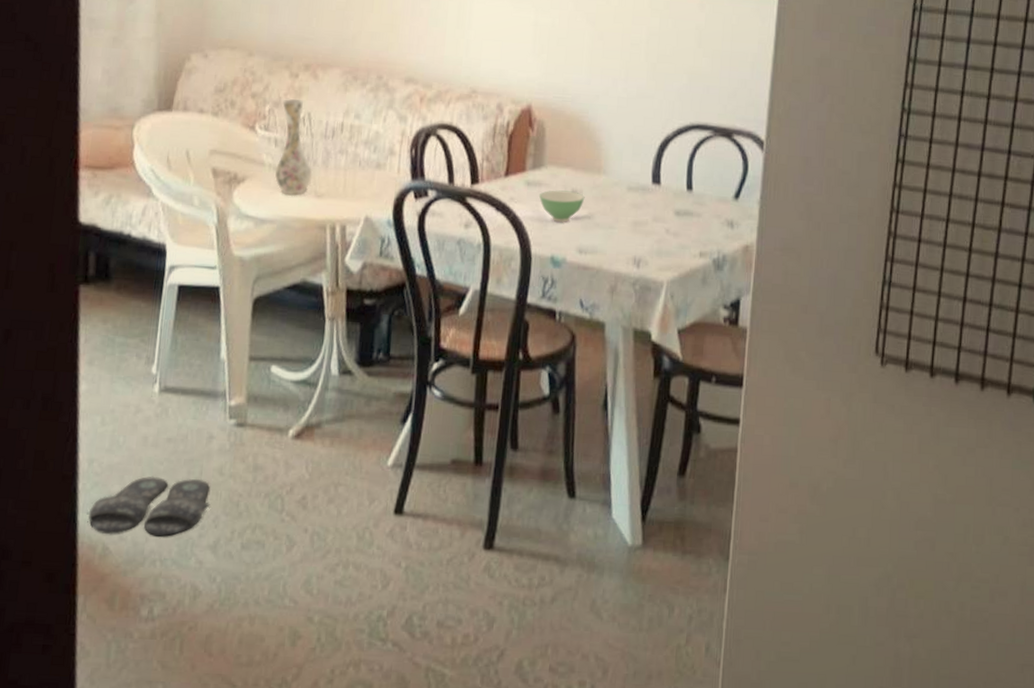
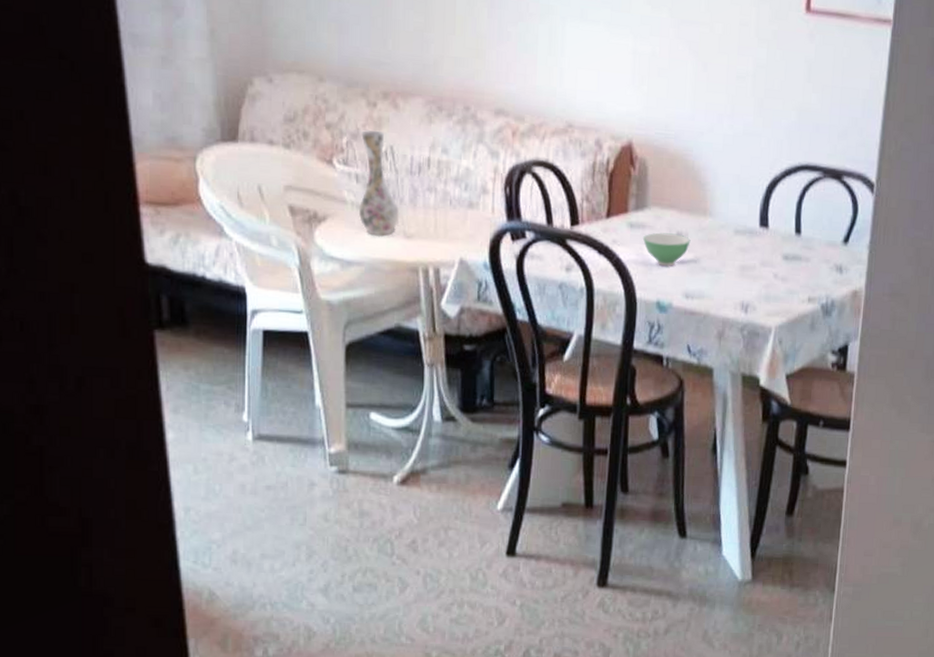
slippers: present [88,476,210,537] -> none [191,523,318,582]

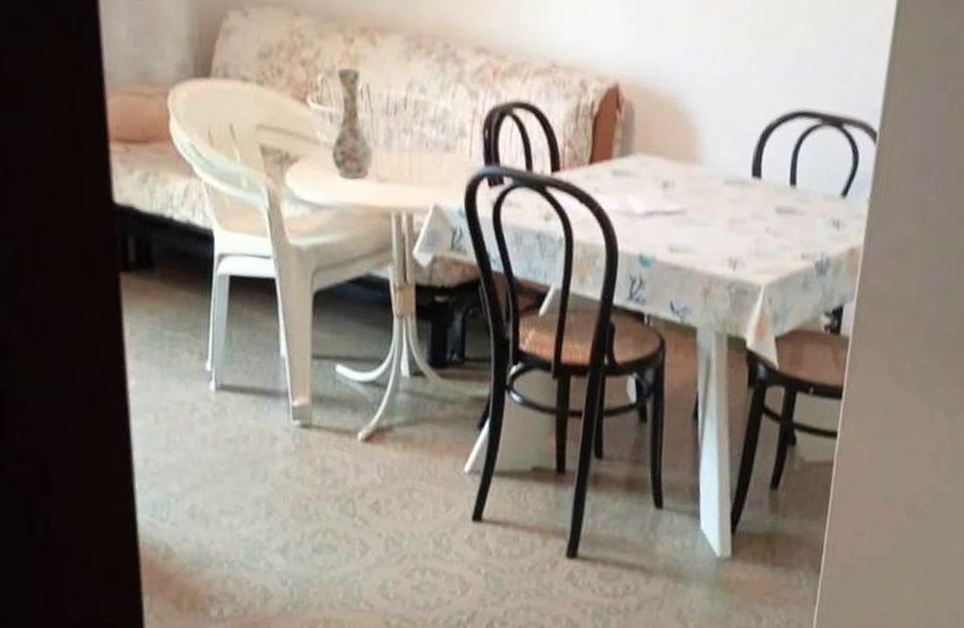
bowl: present [642,232,691,267] -> none [626,181,678,218]

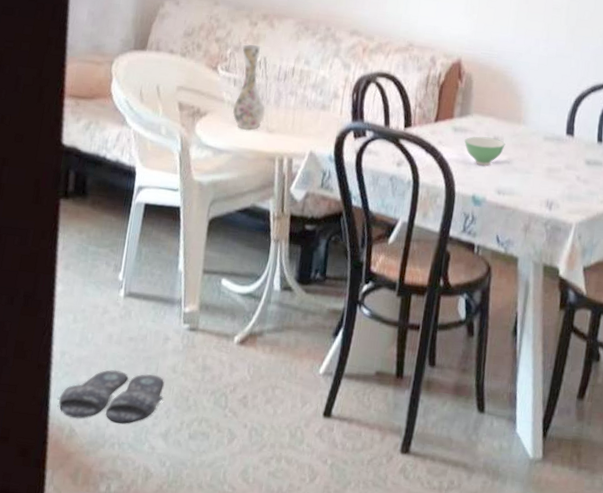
slippers: none [148,477,277,539] -> present [59,369,164,424]
bowl: none [626,181,678,218] -> present [464,136,505,166]

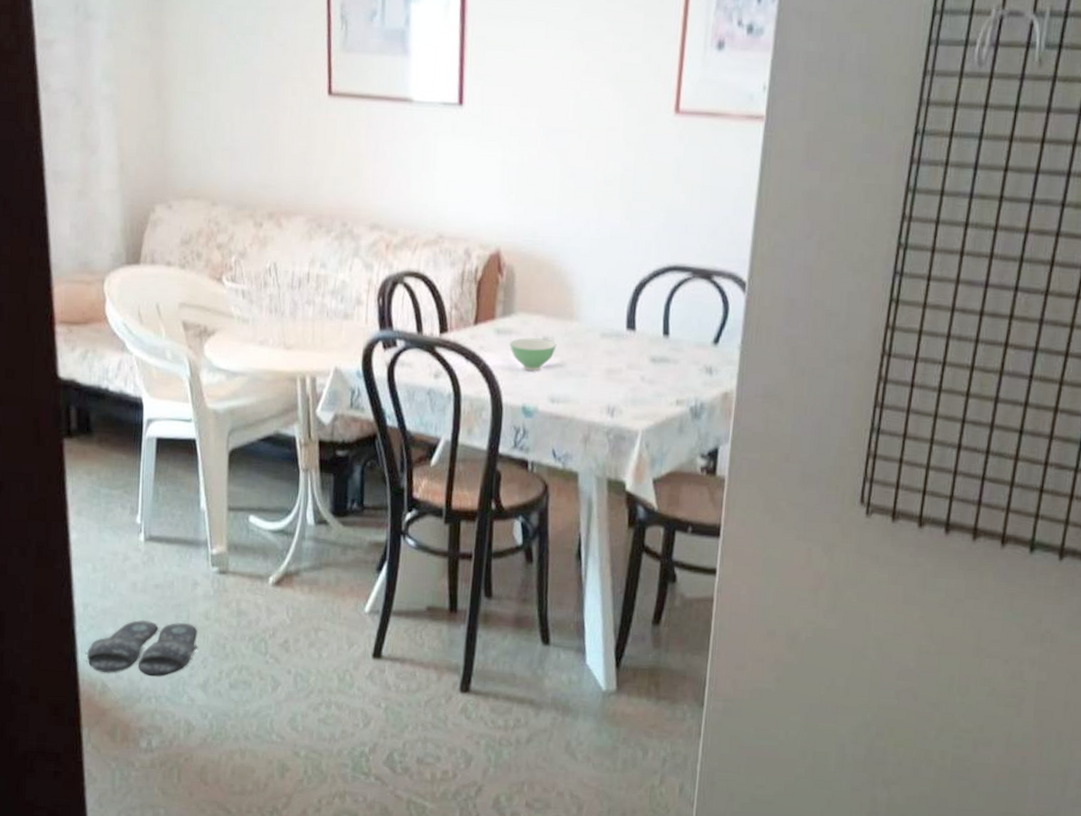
vase: present [232,44,266,131] -> none [243,249,281,349]

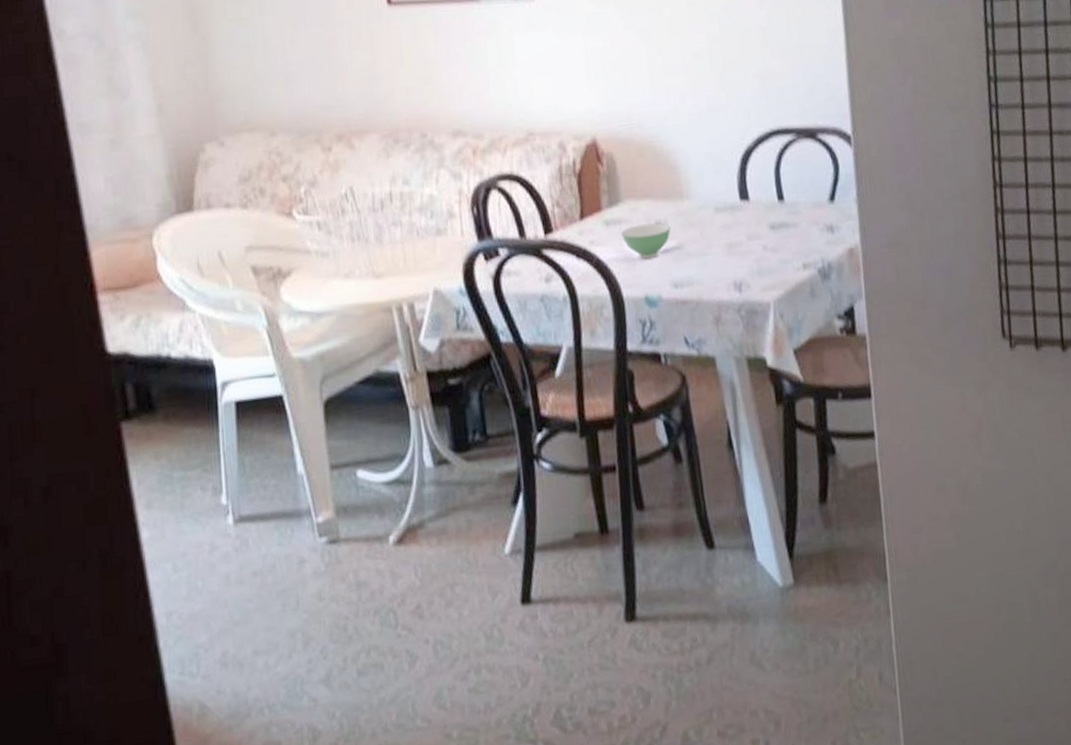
slippers: present [87,619,198,676] -> none [177,608,314,691]

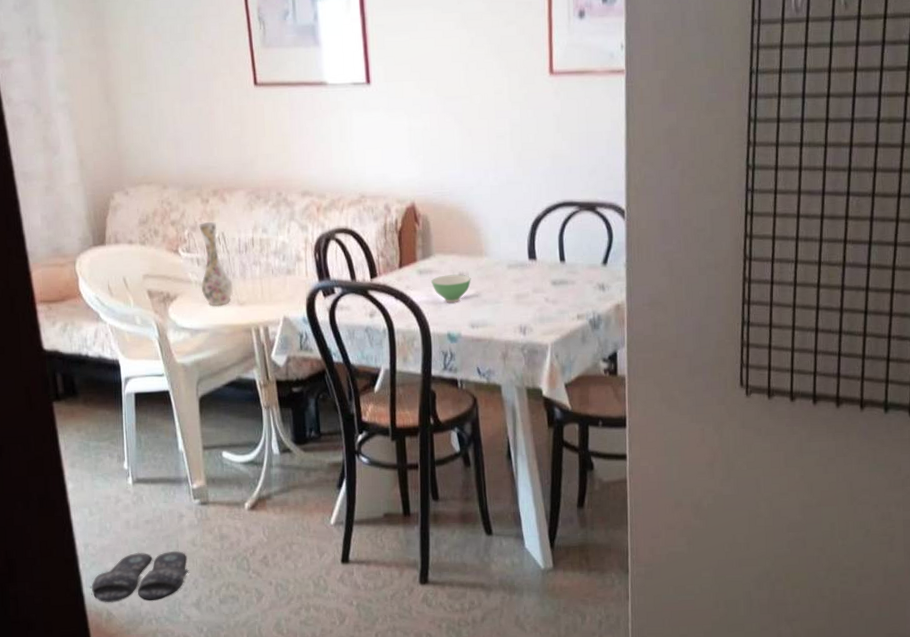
slippers: none [177,608,314,691] -> present [92,550,189,603]
vase: none [319,174,367,283] -> present [199,222,234,308]

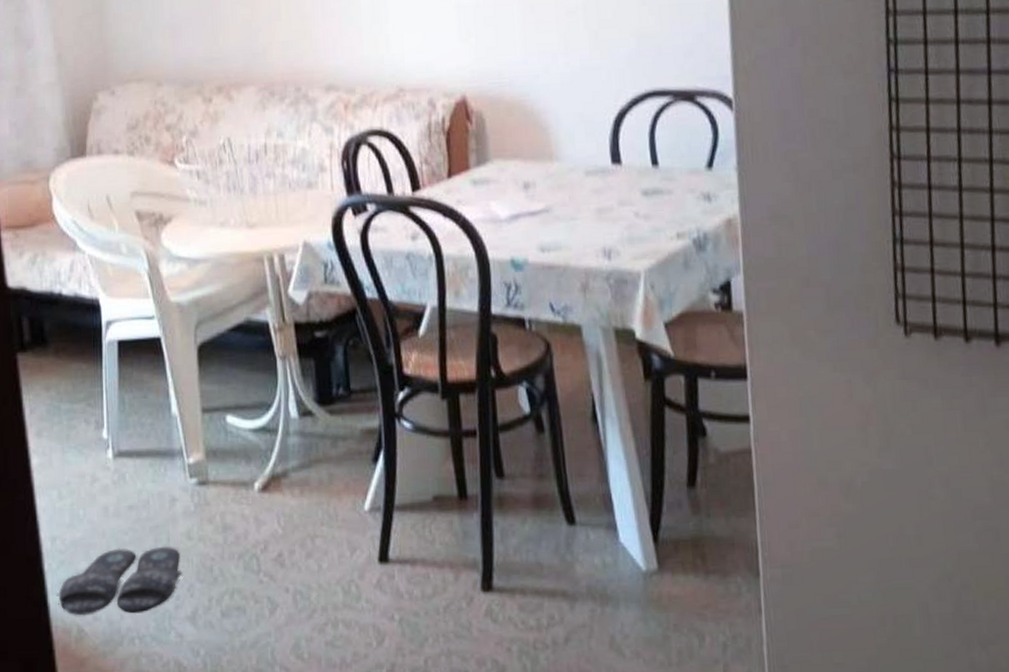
vase: present [199,222,234,308] -> none [199,125,242,231]
bowl: present [430,274,471,303] -> none [487,184,539,221]

